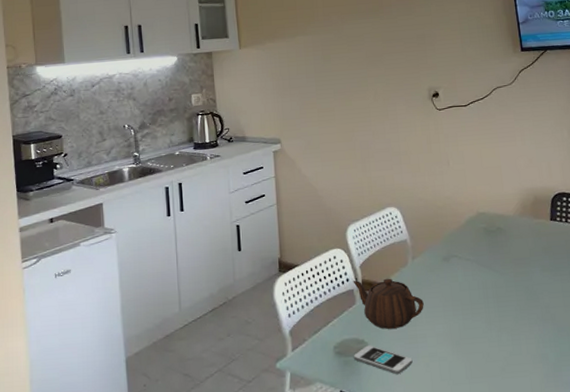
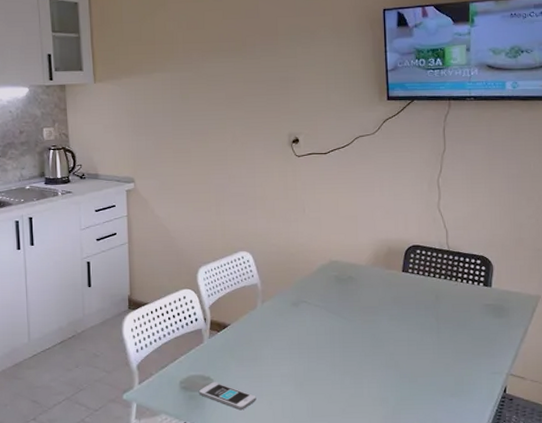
teapot: present [353,278,424,329] -> none [201,320,271,368]

